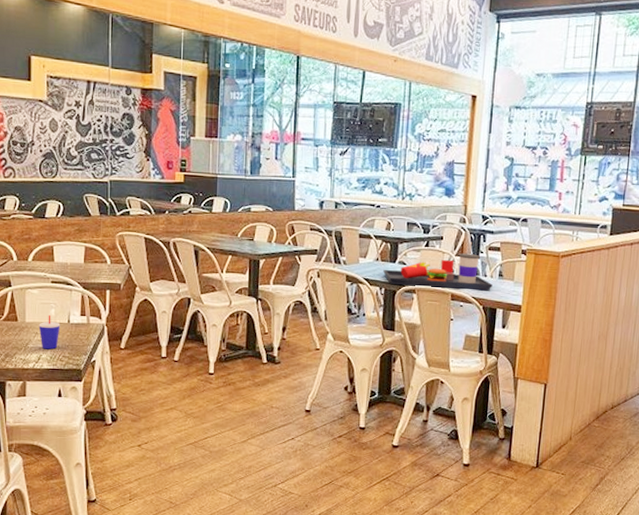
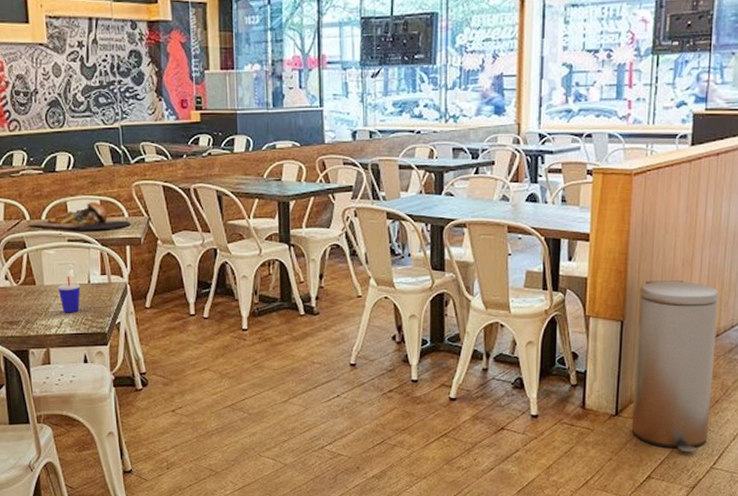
food tray: none [15,248,112,275] -> present [28,202,130,231]
food tray: present [383,241,493,291] -> none [428,164,555,220]
pedal bin: none [549,350,629,503] -> present [631,280,720,452]

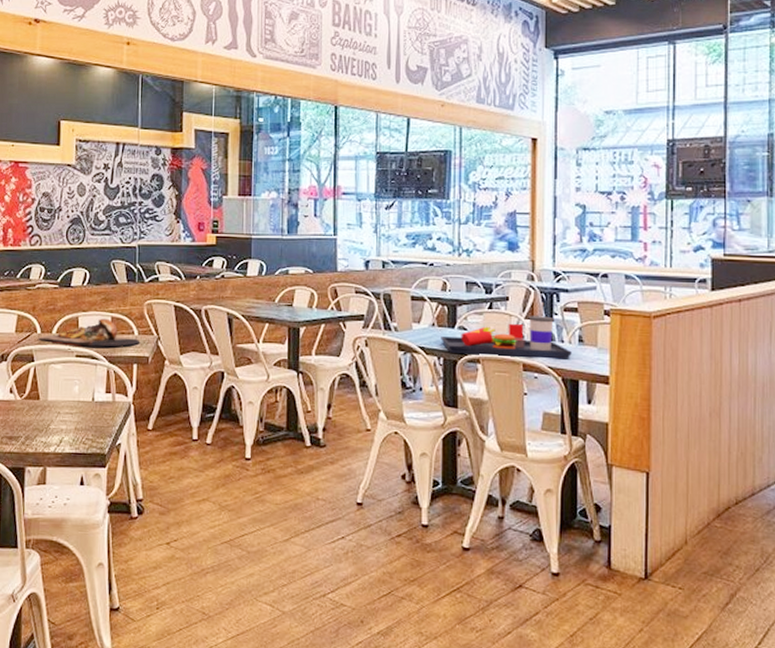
beverage cup: present [58,275,81,313] -> none [61,392,84,431]
food tray: none [428,164,555,220] -> present [441,301,572,359]
pedal bin: present [631,280,720,452] -> none [663,430,752,628]

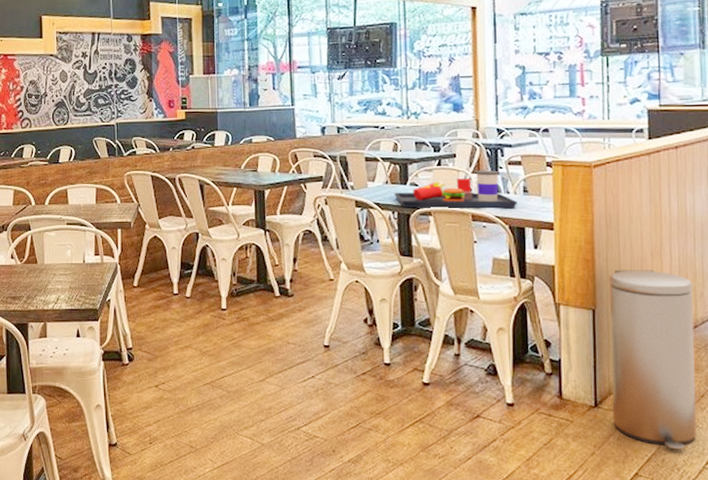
food tray: present [38,318,139,348] -> none [33,189,122,215]
pedal bin: none [663,430,752,628] -> present [609,270,697,450]

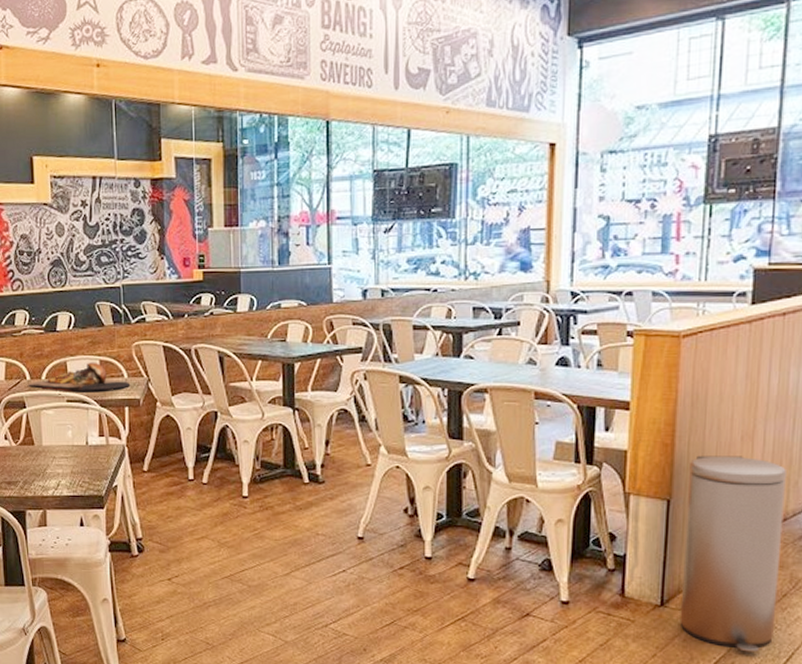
food tray: none [33,189,122,215] -> present [28,362,129,391]
food tray: present [394,157,517,209] -> none [445,325,589,386]

